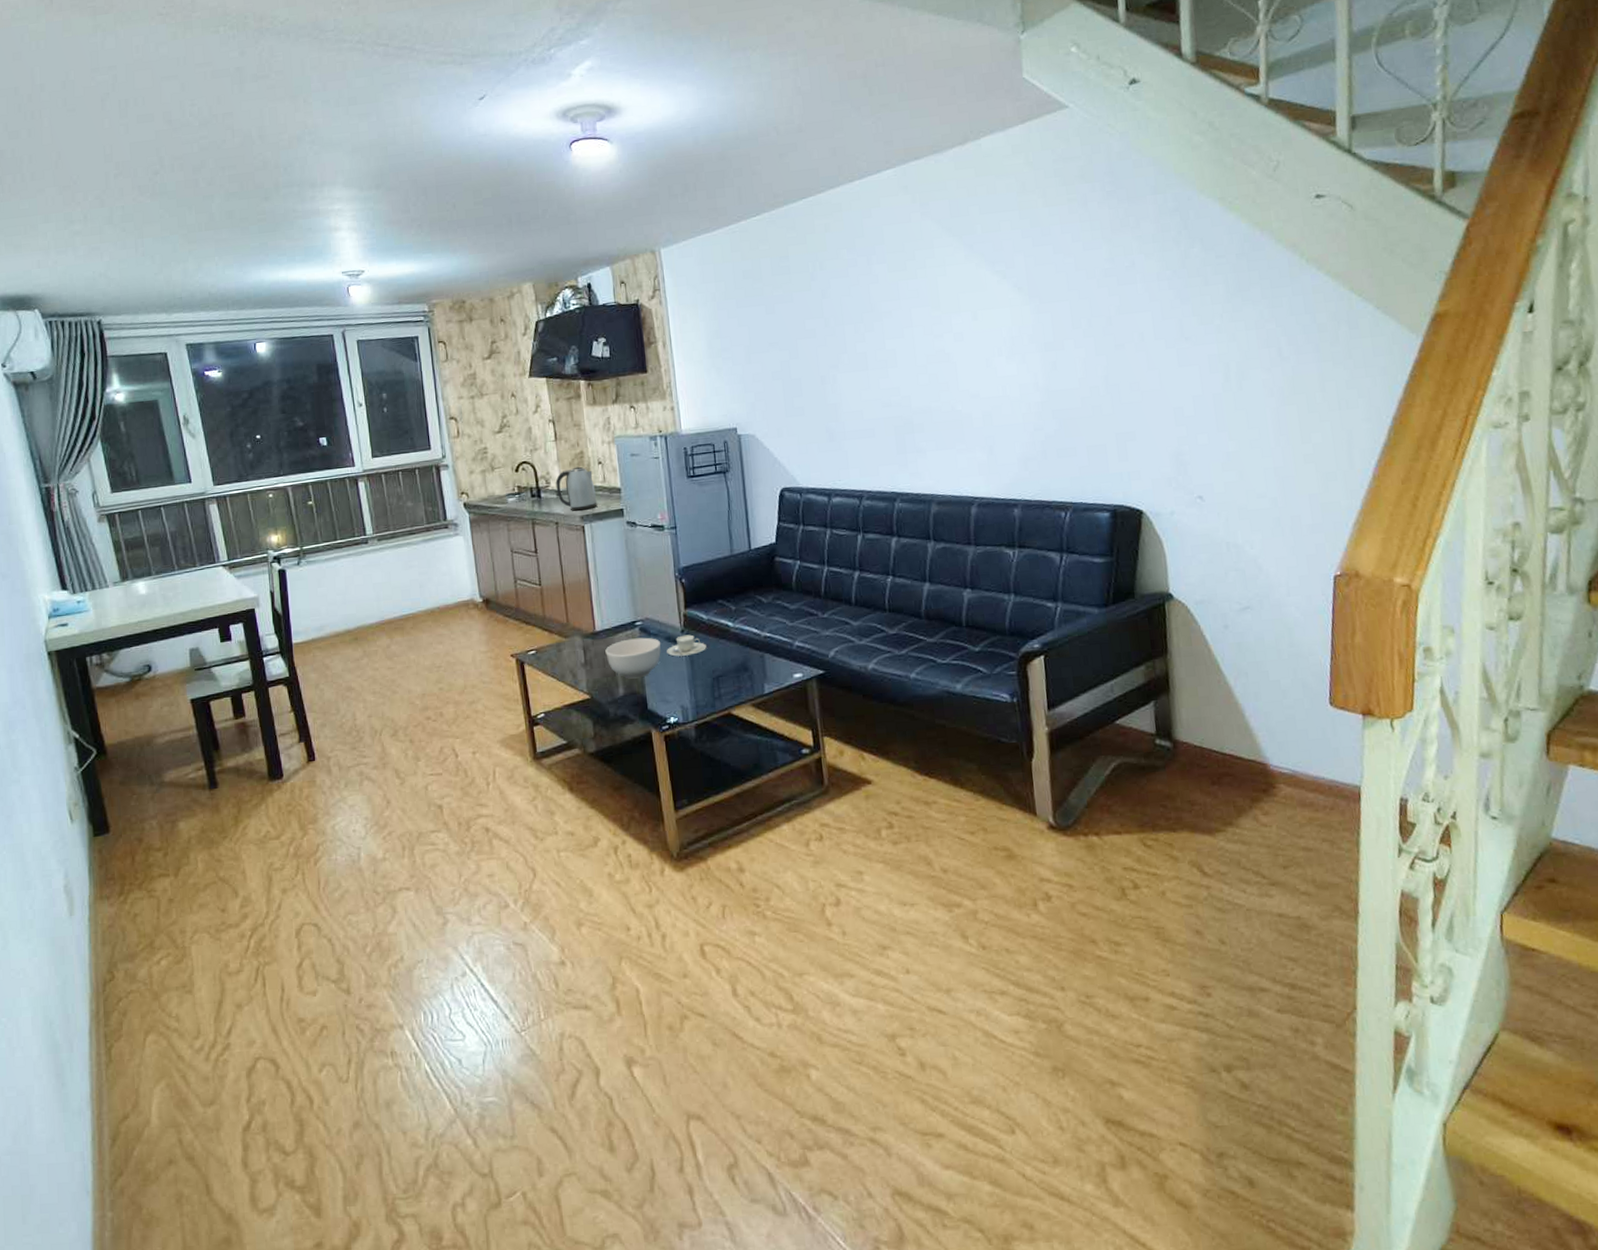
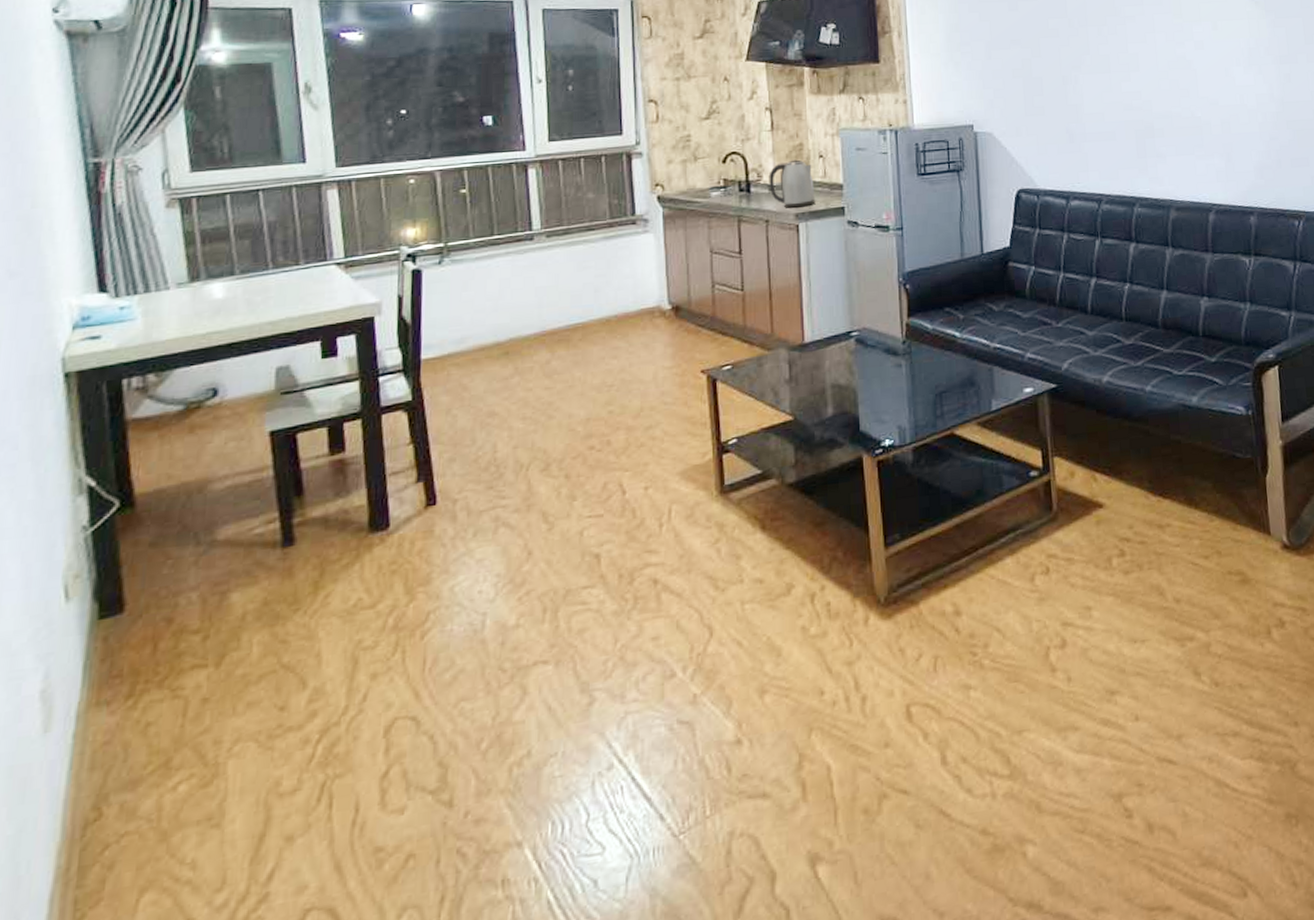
bowl: present [605,637,661,679] -> none [814,349,879,397]
teacup: present [667,634,707,657] -> none [885,346,930,371]

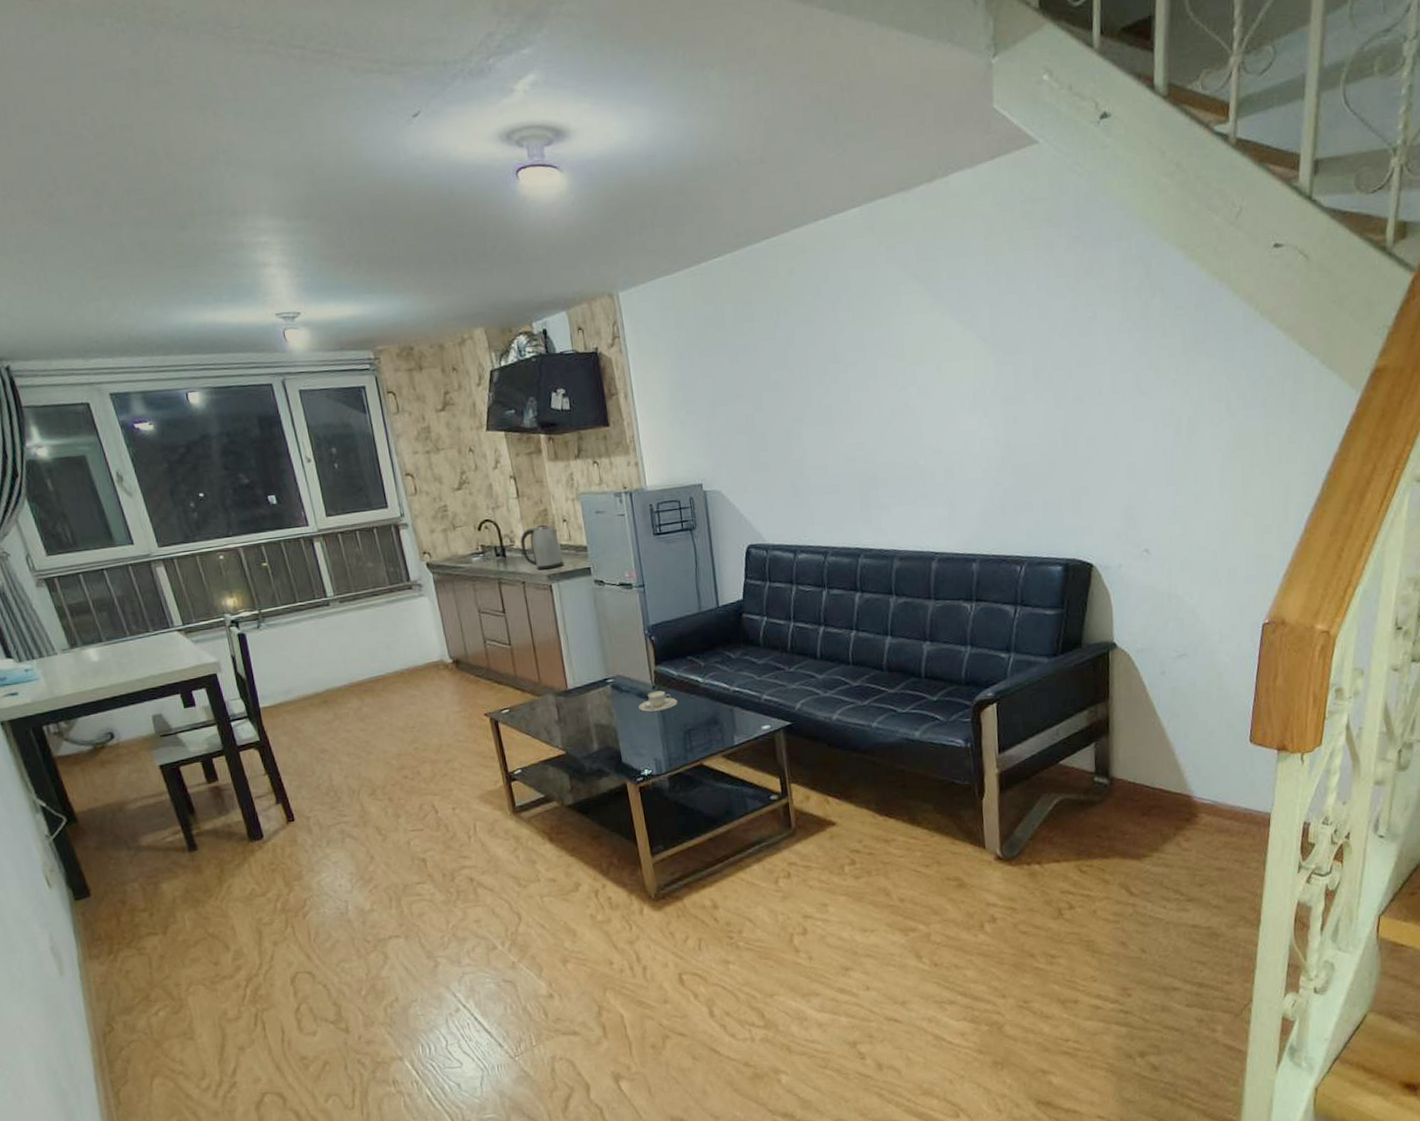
teacup: none [885,346,930,371] -> present [639,690,678,712]

